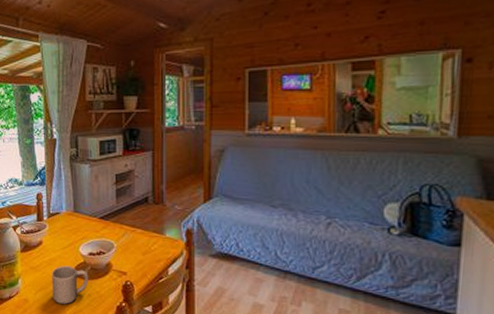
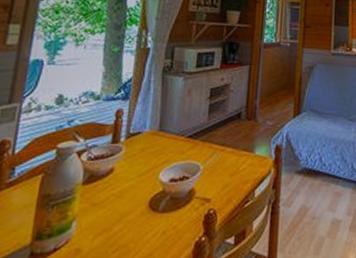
mug: present [52,265,89,304] -> none [116,197,166,249]

